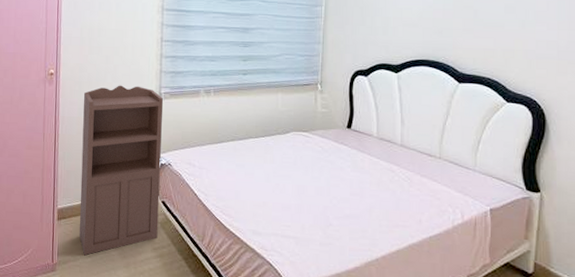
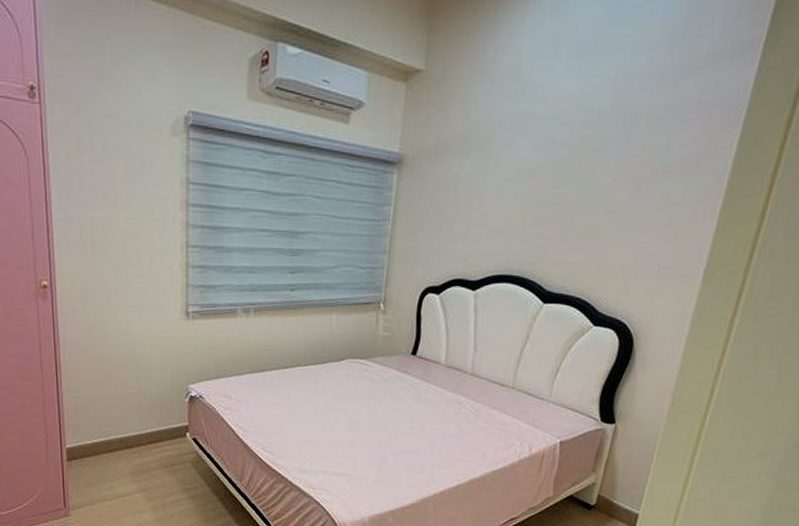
storage cabinet: present [79,85,164,256] -> none [89,301,192,499]

